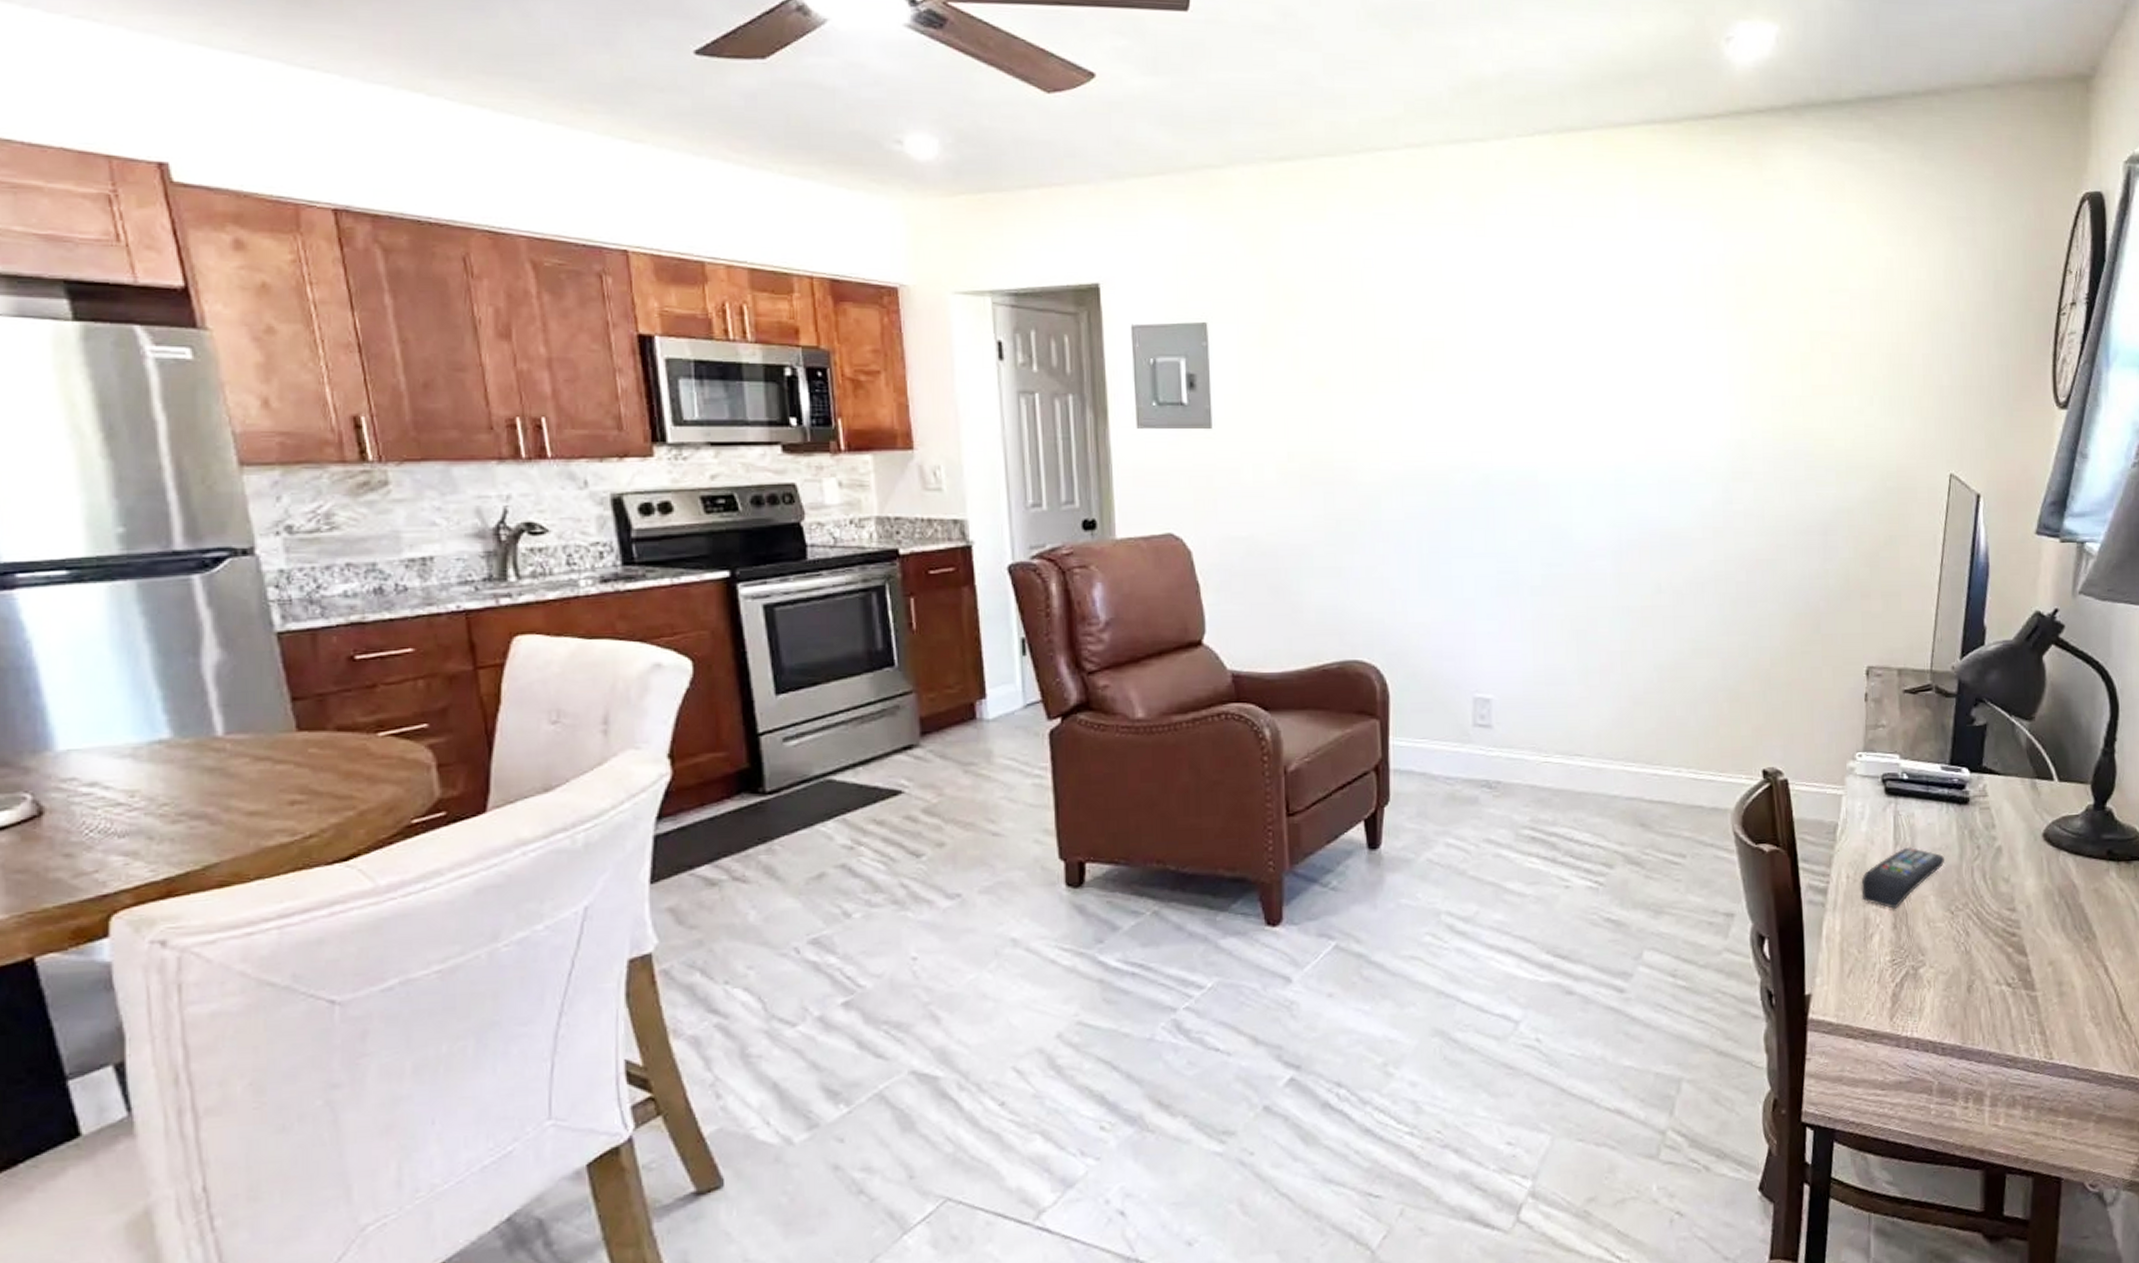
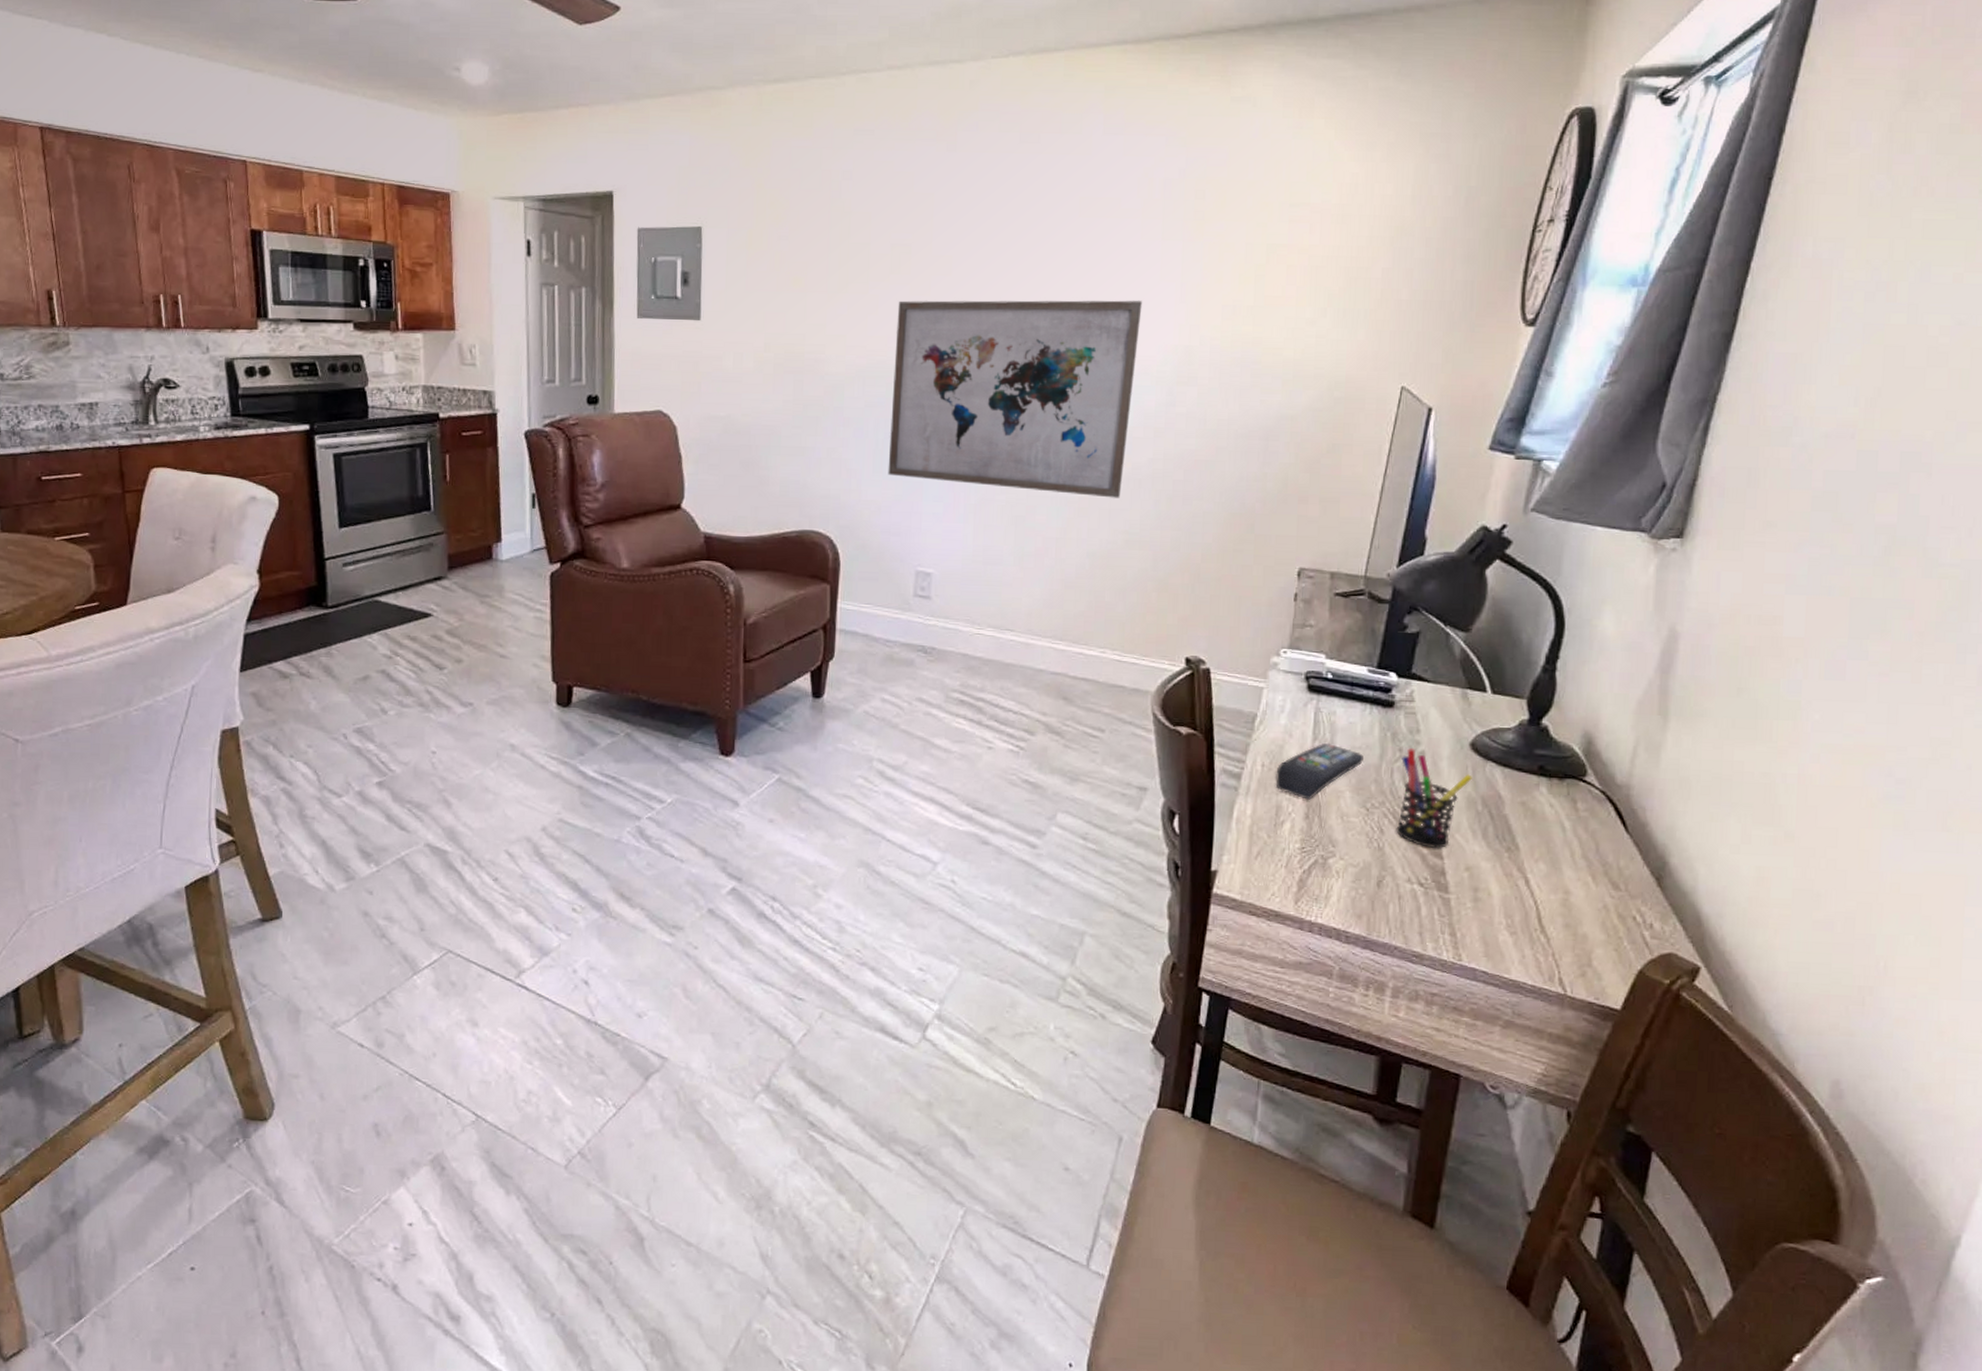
wall art: none [1434,394,1691,605] -> present [888,300,1142,498]
pen holder: none [1980,845,2048,946] -> present [1396,748,1472,849]

